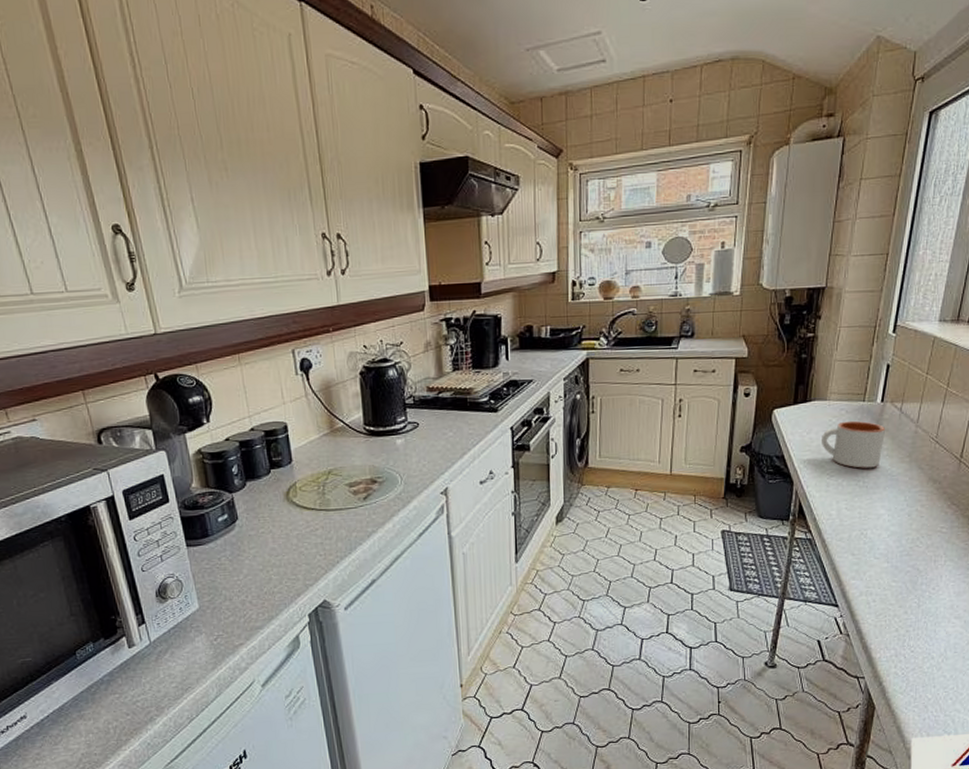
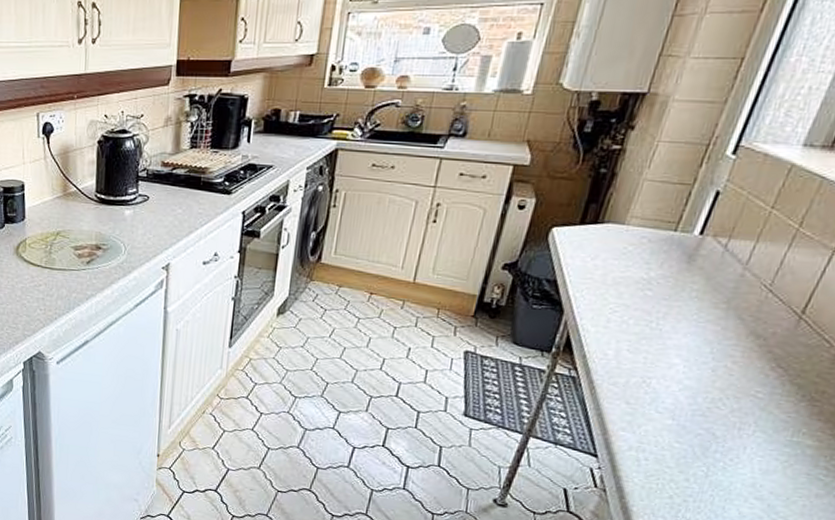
mug: present [822,420,885,468] -> none [609,251,699,309]

